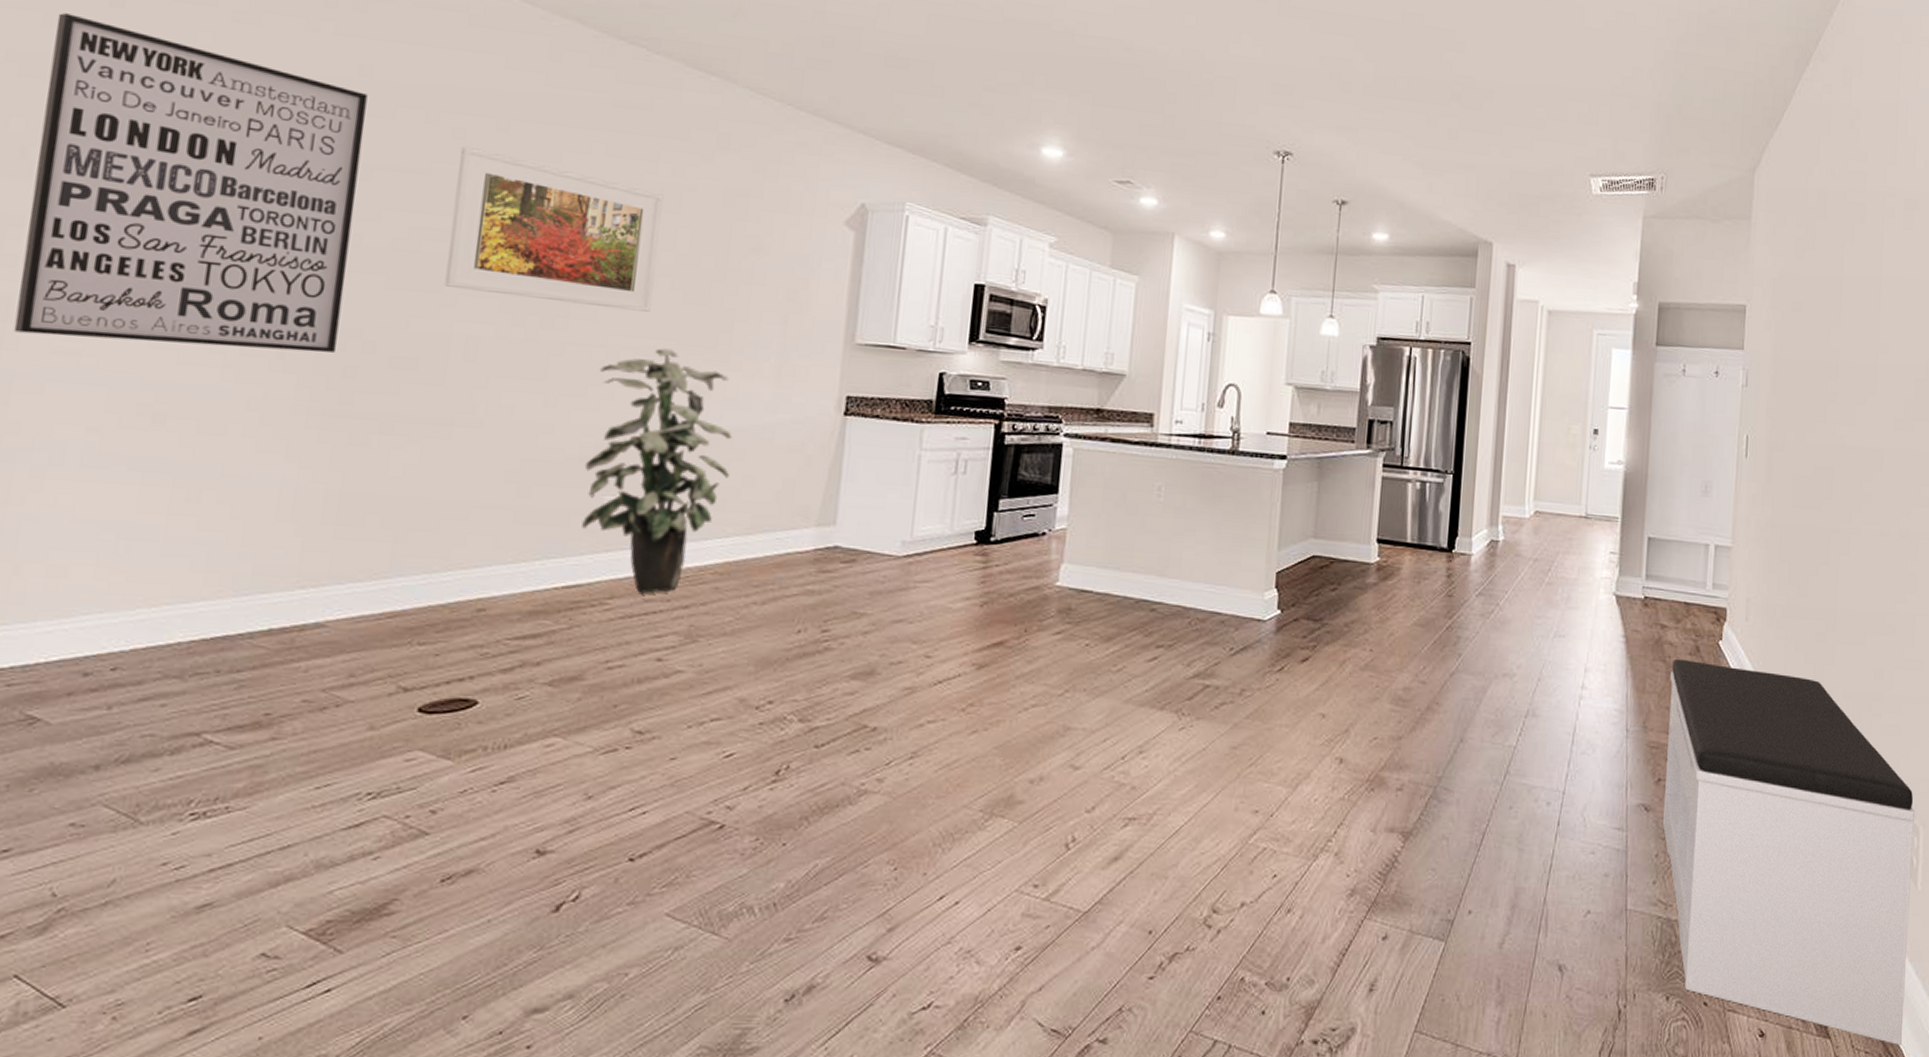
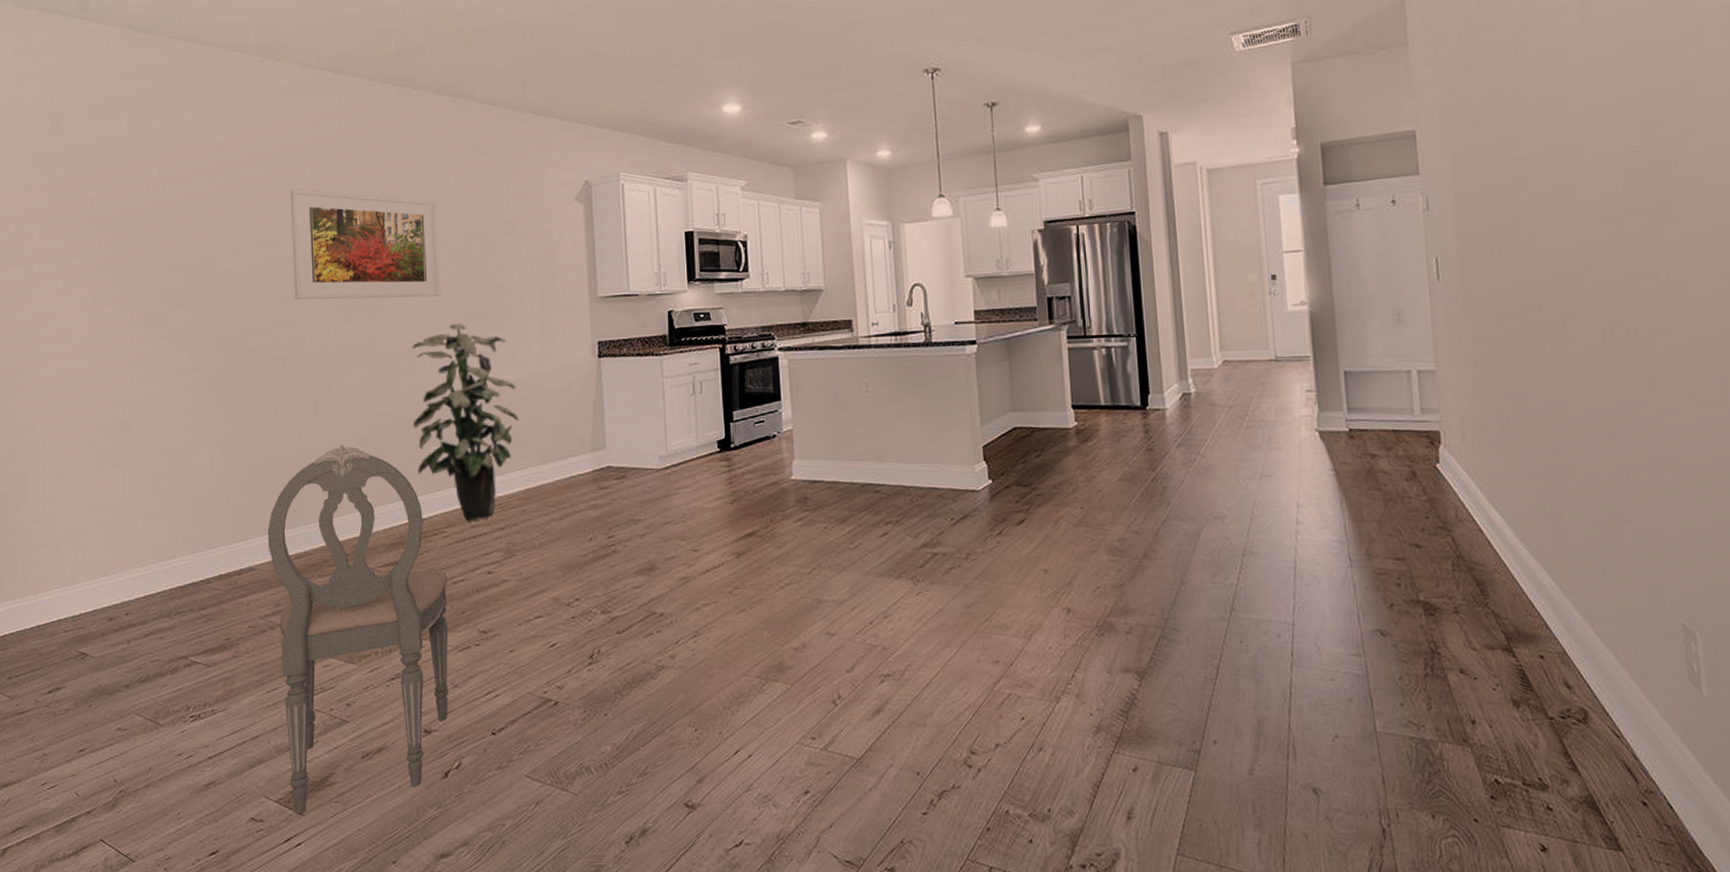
wall art: present [13,13,368,353] -> none [22,142,231,378]
dining chair: none [327,479,602,951] -> present [267,444,449,814]
bench: present [1662,658,1915,1045] -> none [1388,485,1709,856]

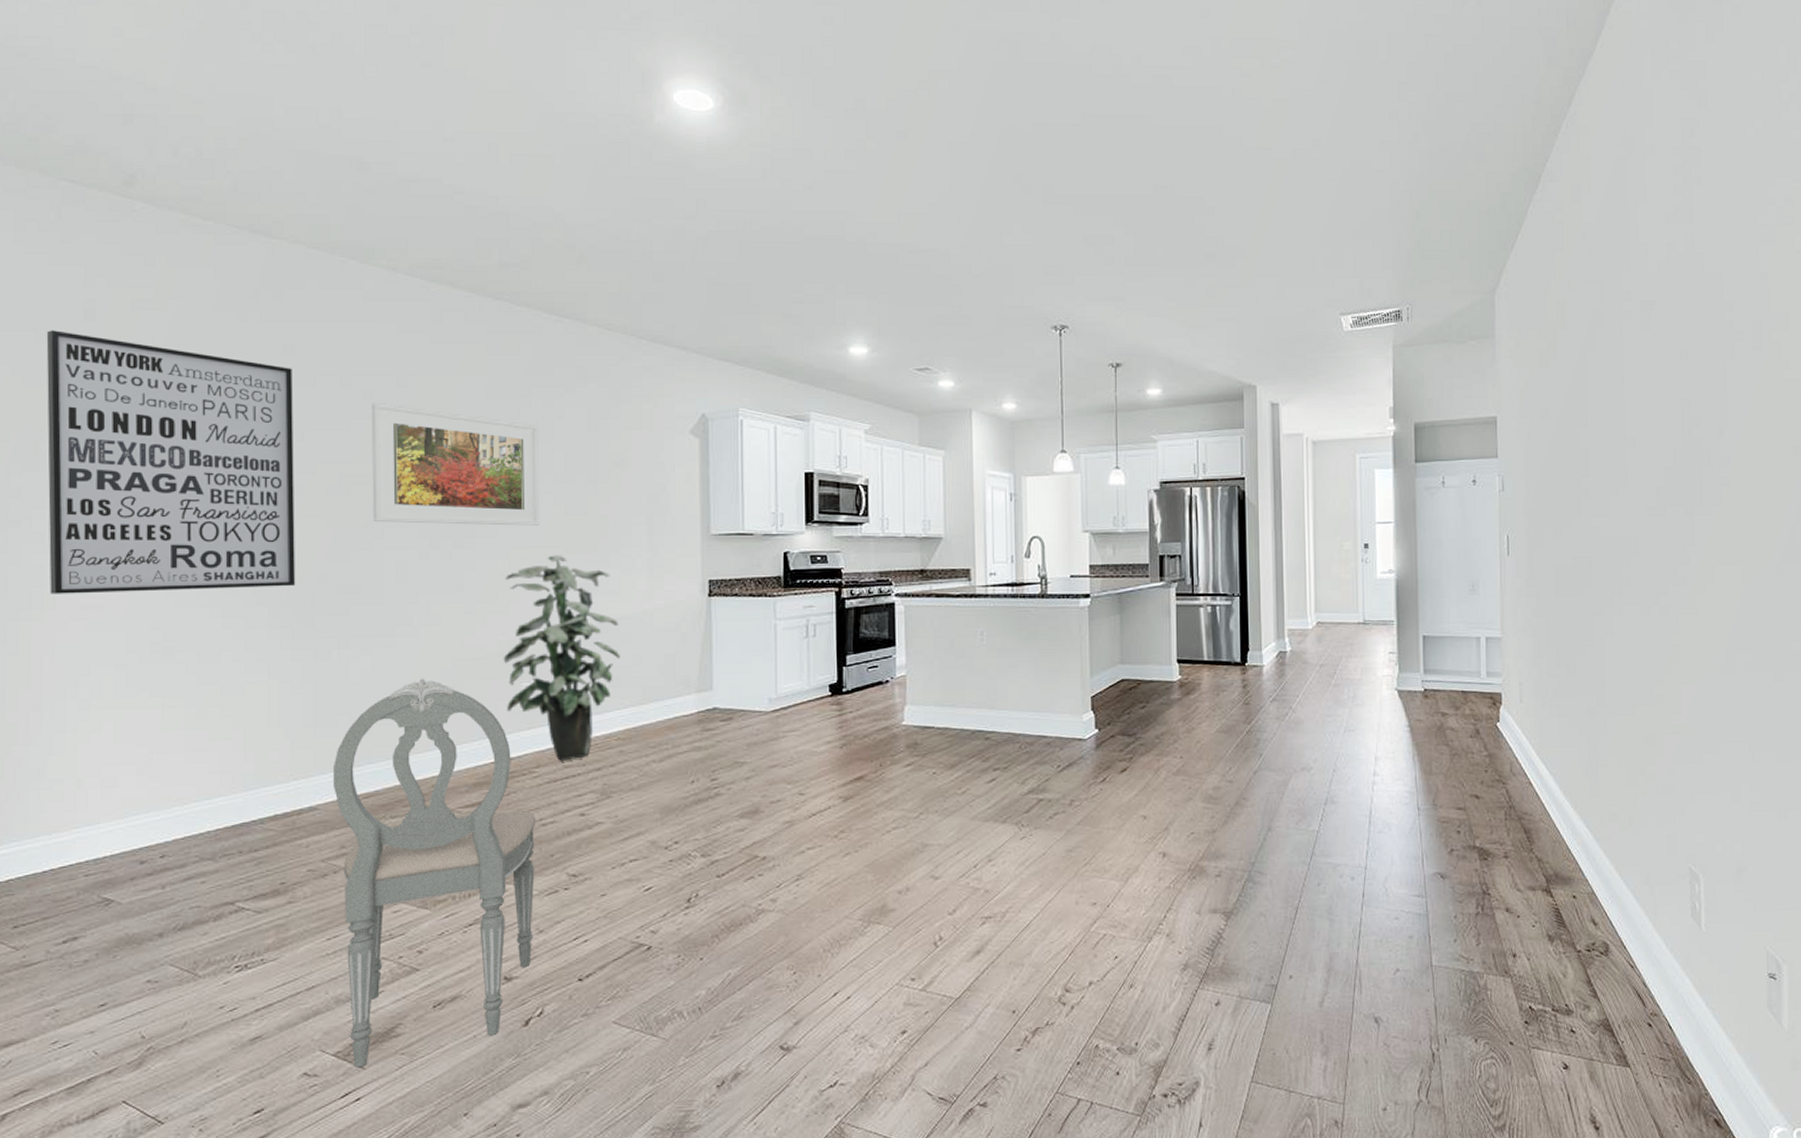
wall art: none [22,142,231,378] -> present [46,330,296,594]

